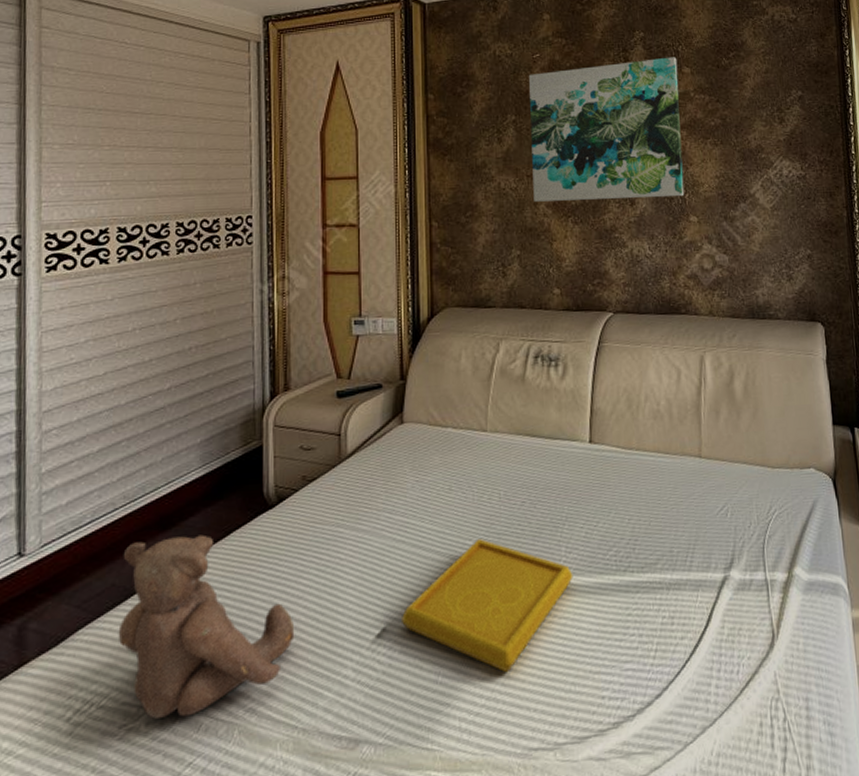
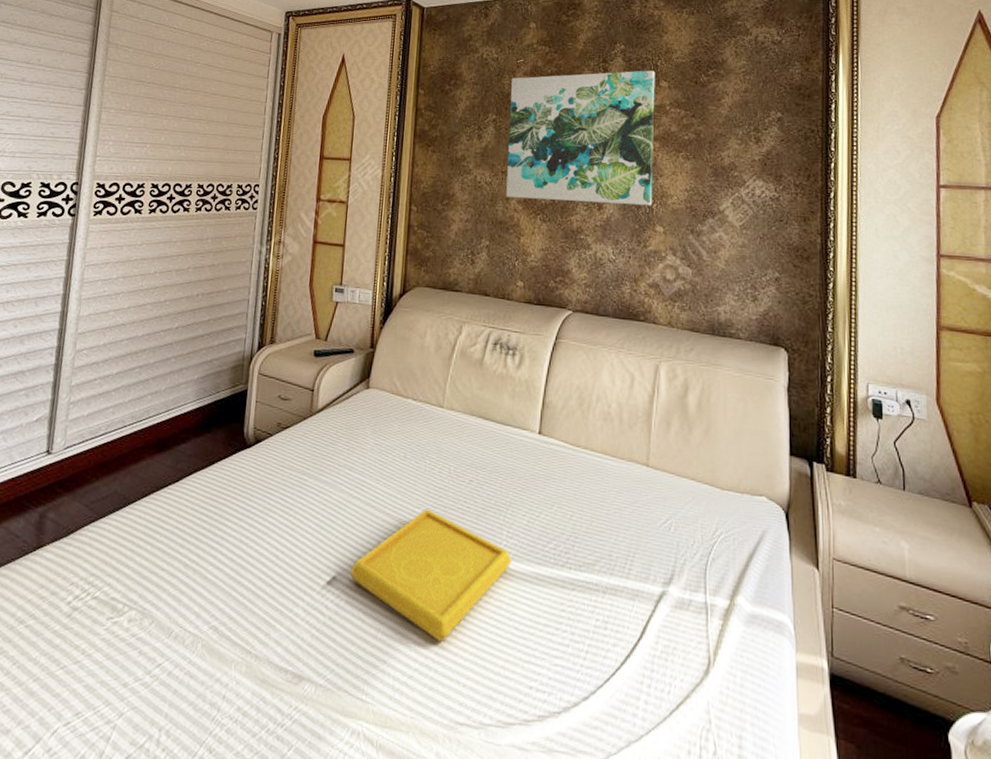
teddy bear: present [118,534,295,719] -> none [114,458,258,622]

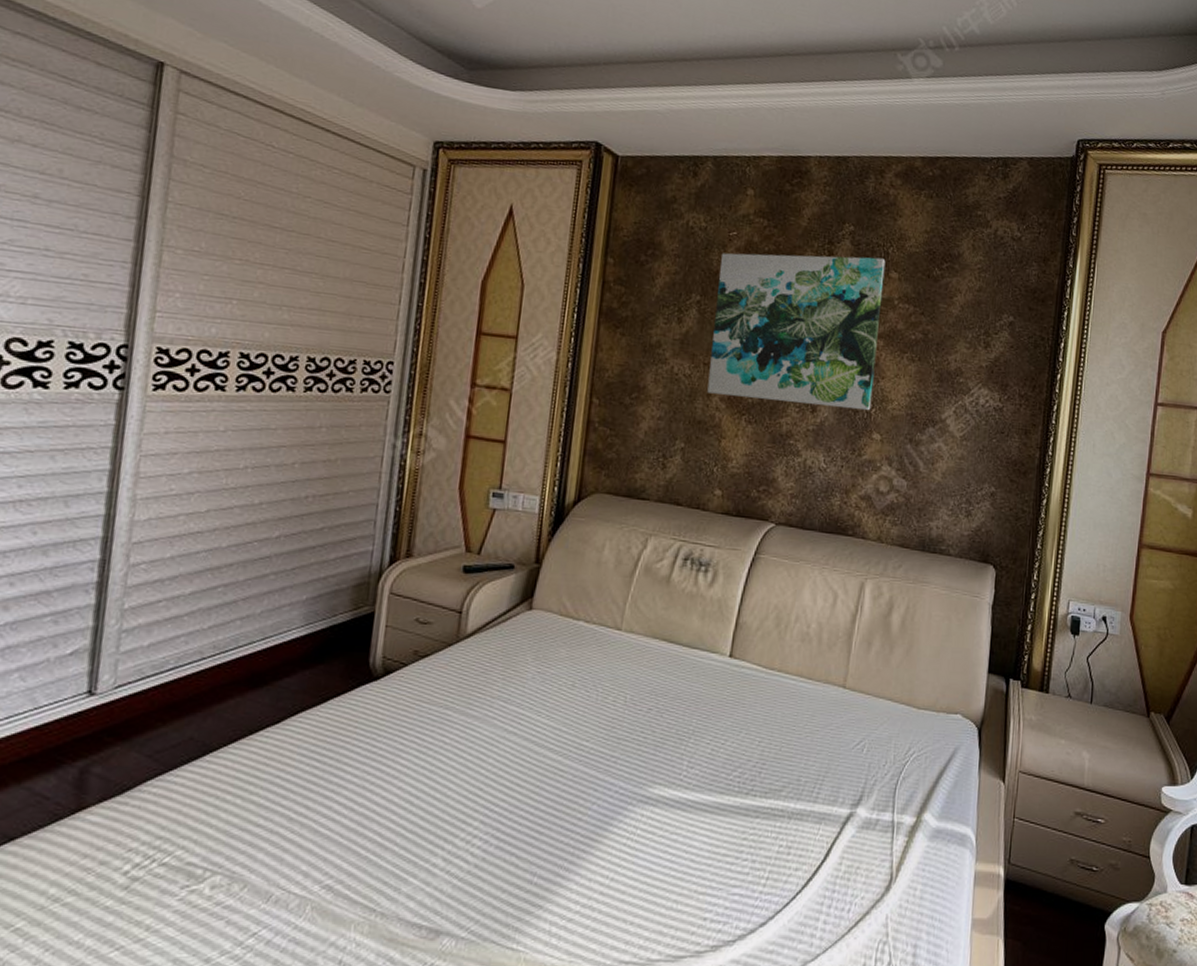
serving tray: present [350,509,512,643] -> none [502,741,692,882]

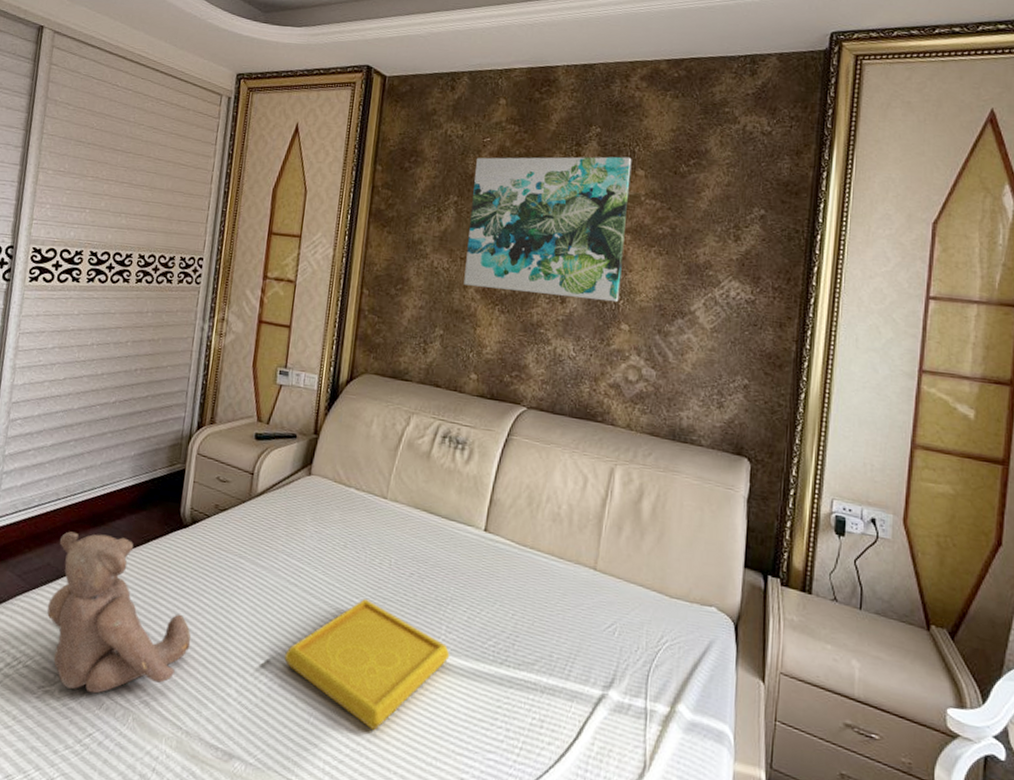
teddy bear: none [190,696,386,885] -> present [47,531,191,694]
serving tray: none [502,741,692,882] -> present [285,599,450,731]

